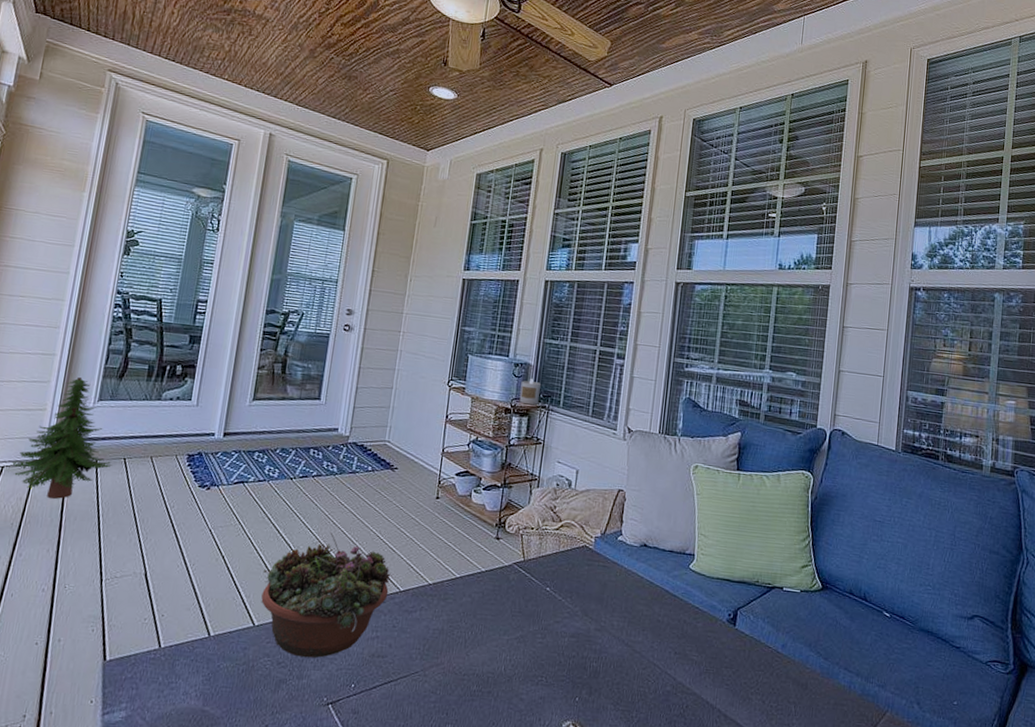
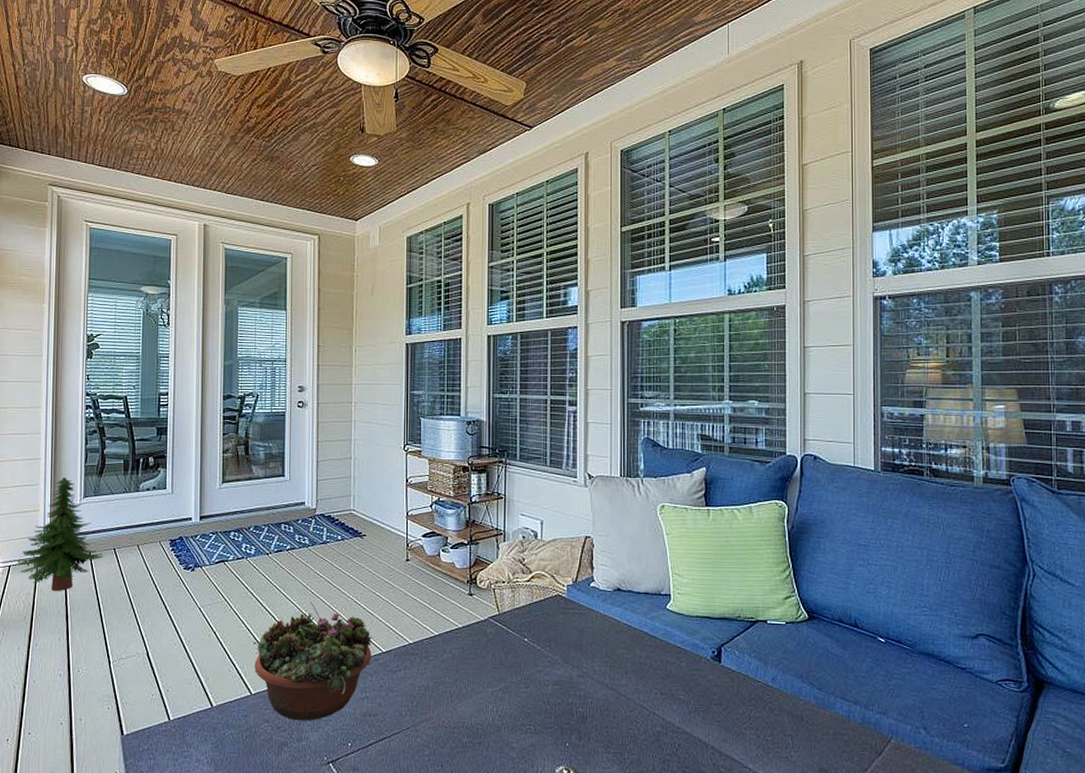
candle: present [519,378,542,405] -> none [475,434,496,461]

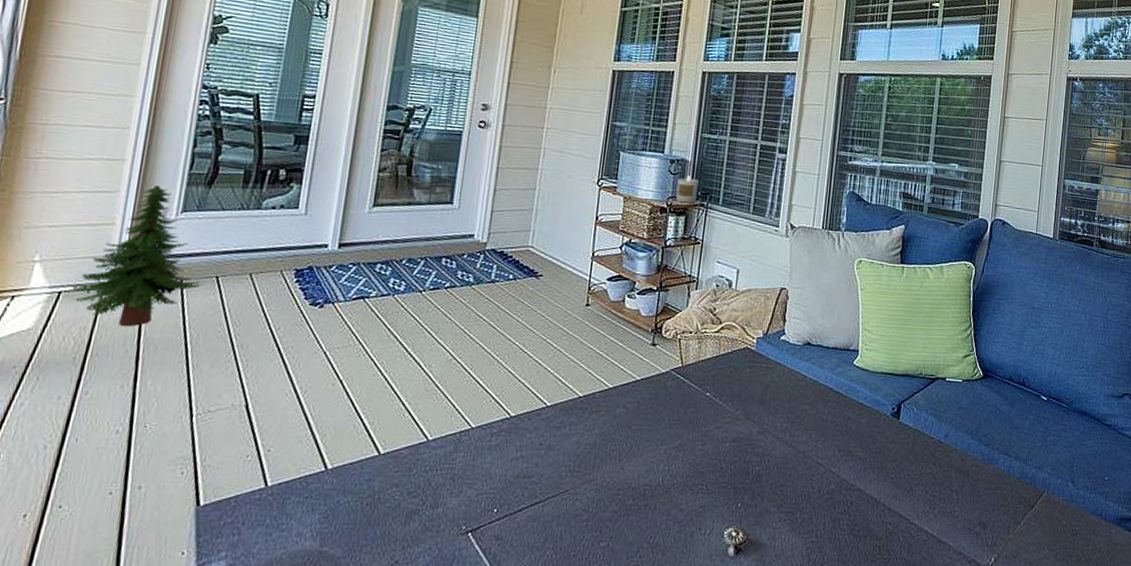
succulent planter: present [253,601,372,721] -> none [387,348,537,485]
candle: none [475,434,496,461] -> present [675,175,700,204]

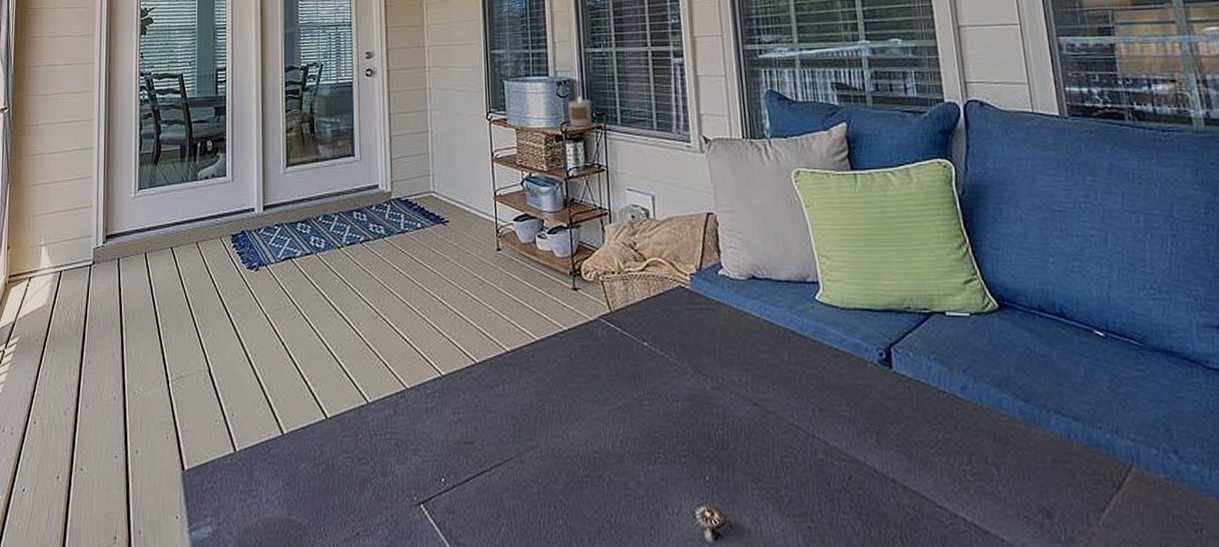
tree: present [70,186,203,327] -> none [68,168,162,300]

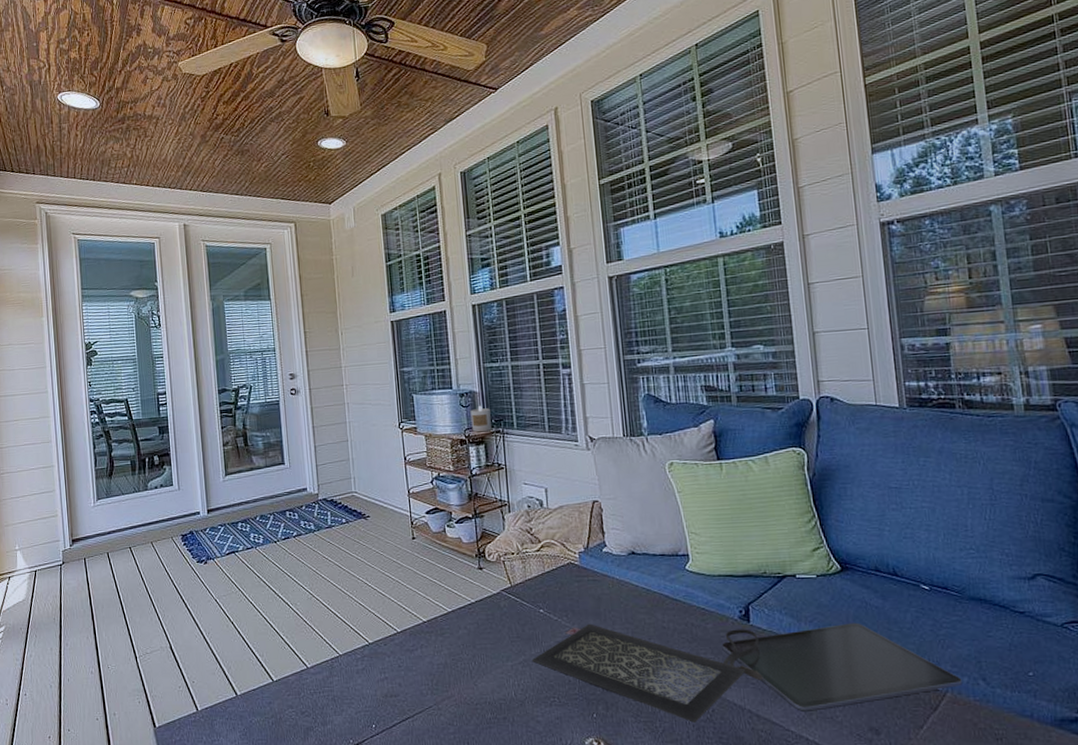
clutch bag: none [633,362,910,492] -> present [531,623,764,723]
tablet: none [859,374,1150,484] -> present [722,622,963,711]

